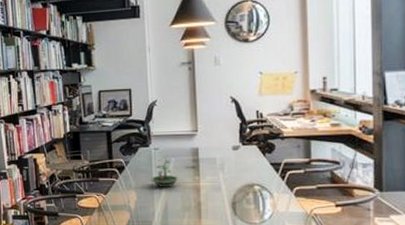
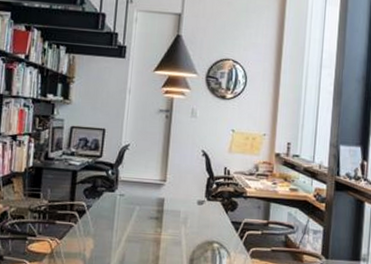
terrarium: present [150,156,180,187] -> none [110,204,142,237]

